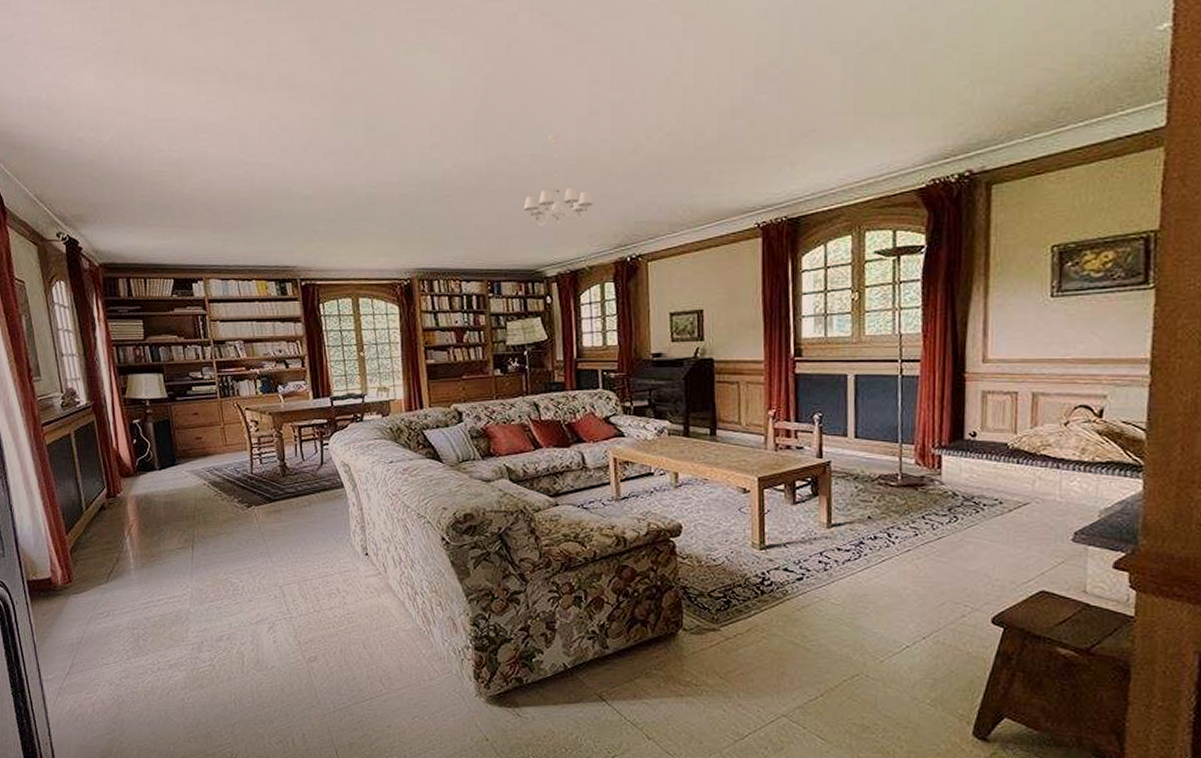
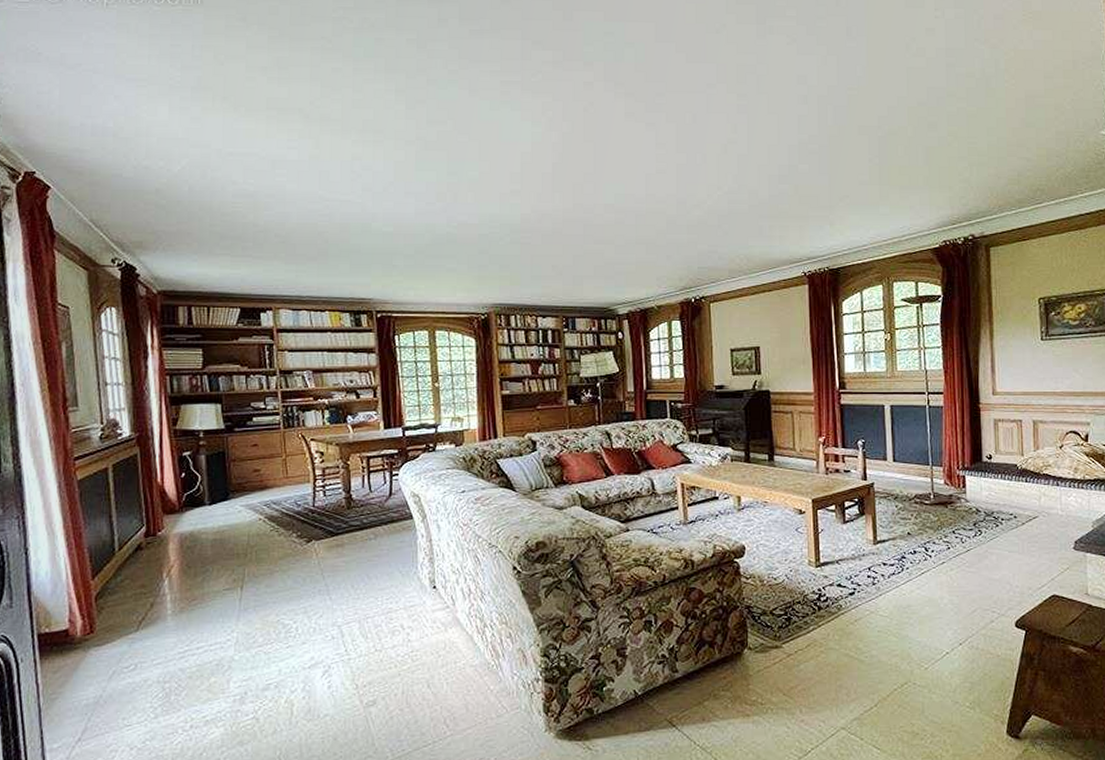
chandelier: present [524,133,594,226] -> none [598,187,661,268]

